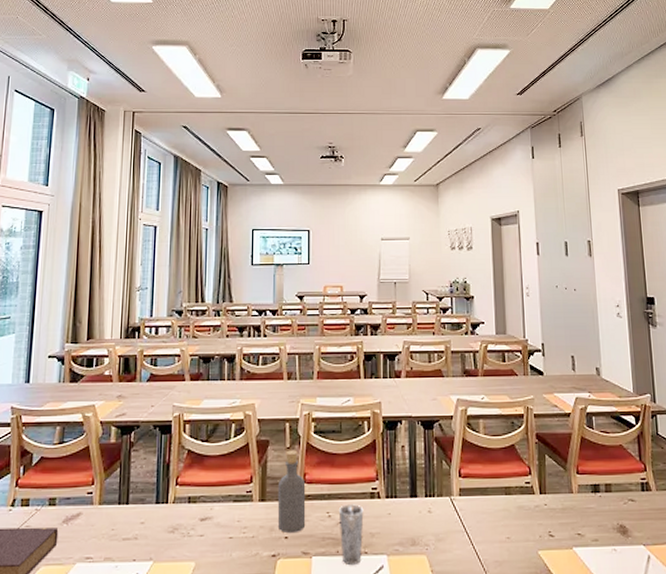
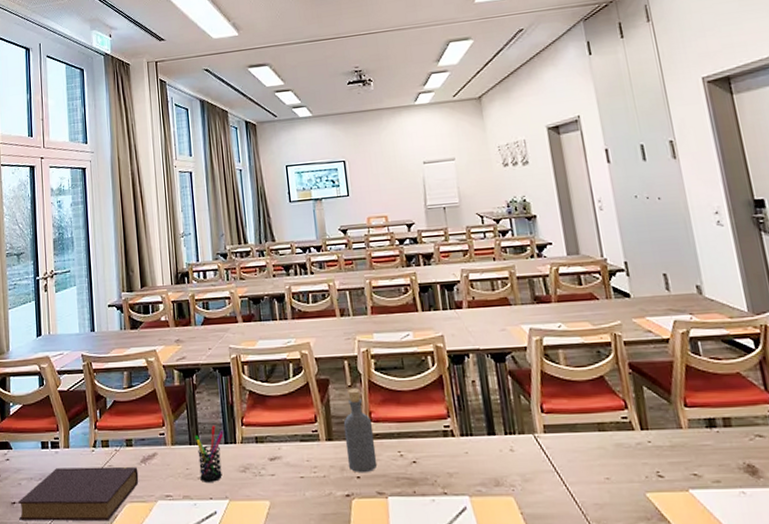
pen holder: none [124,484,156,543] -> present [194,425,224,482]
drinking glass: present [338,504,364,564] -> none [410,443,442,505]

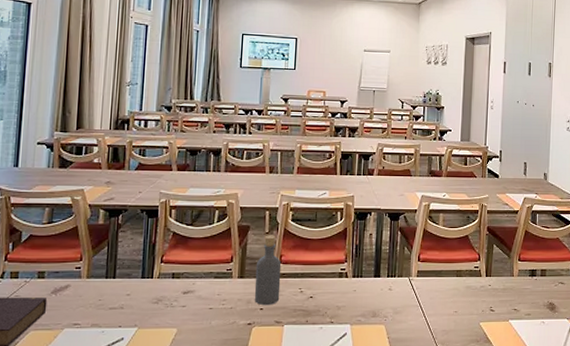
pen holder: present [194,425,224,482] -> none [111,261,142,312]

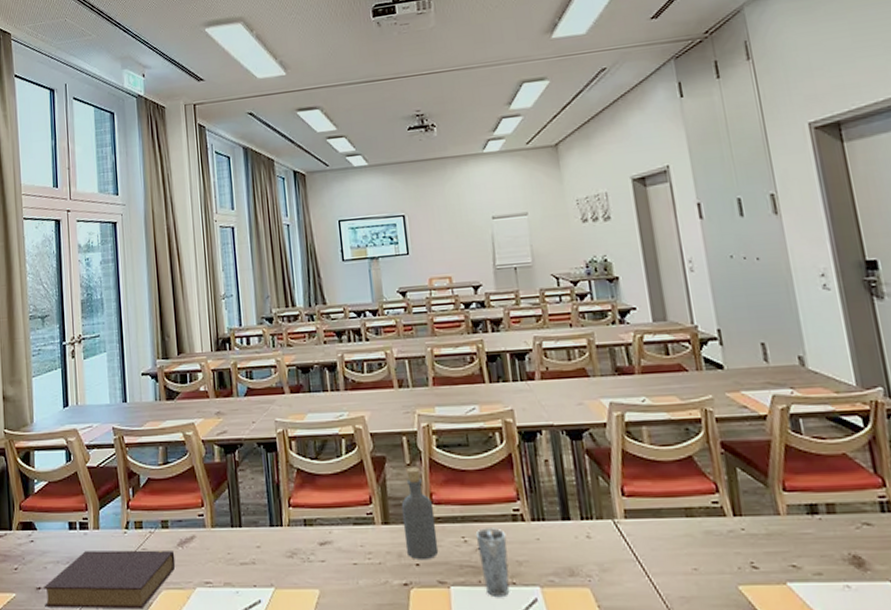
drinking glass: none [309,282,333,332] -> present [475,528,510,596]

